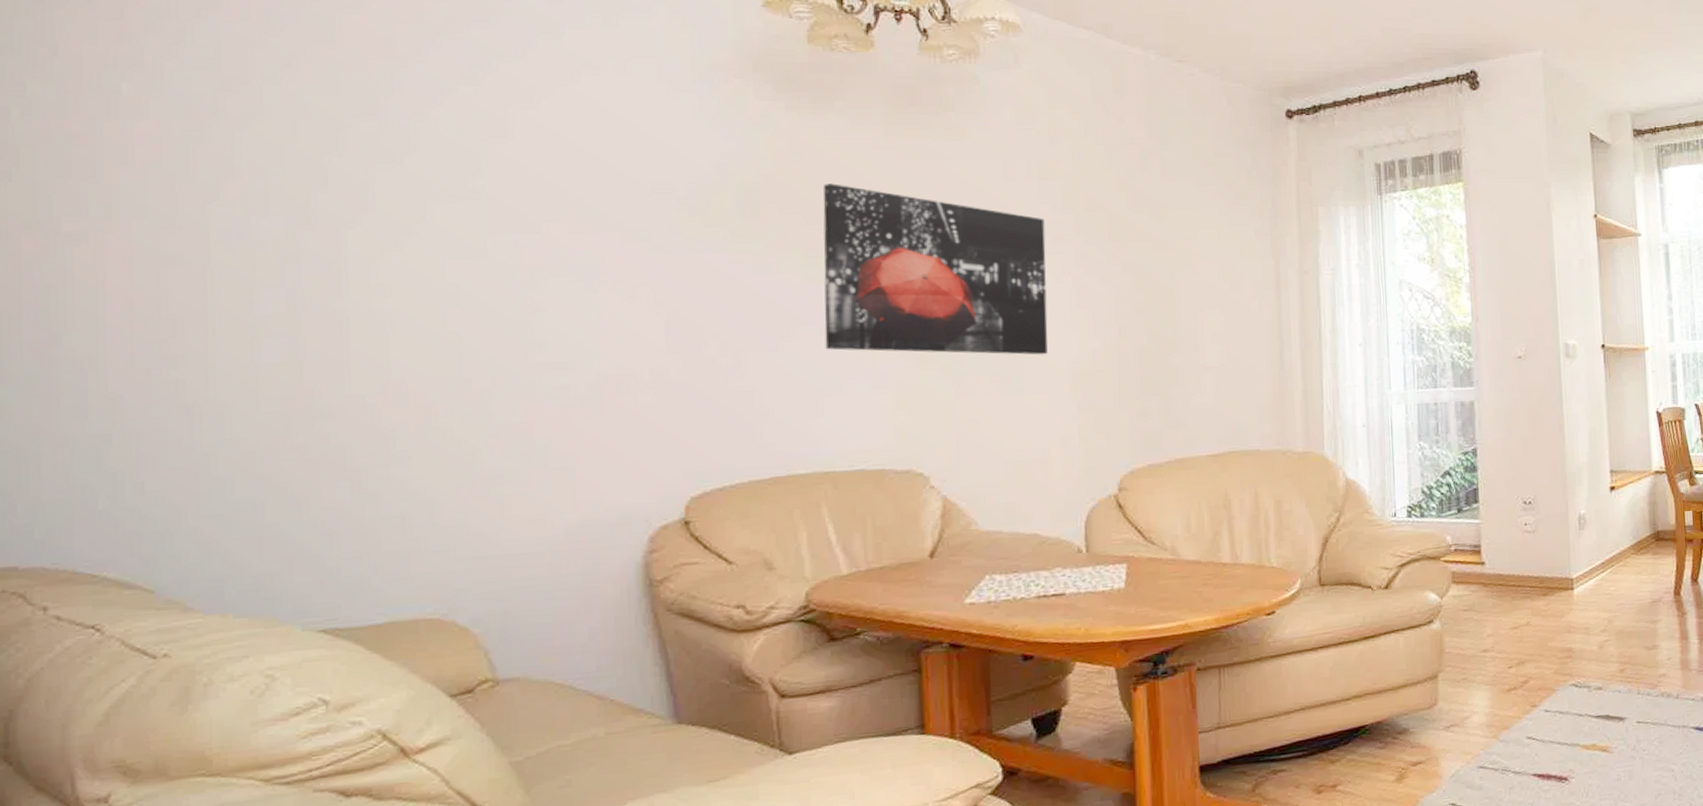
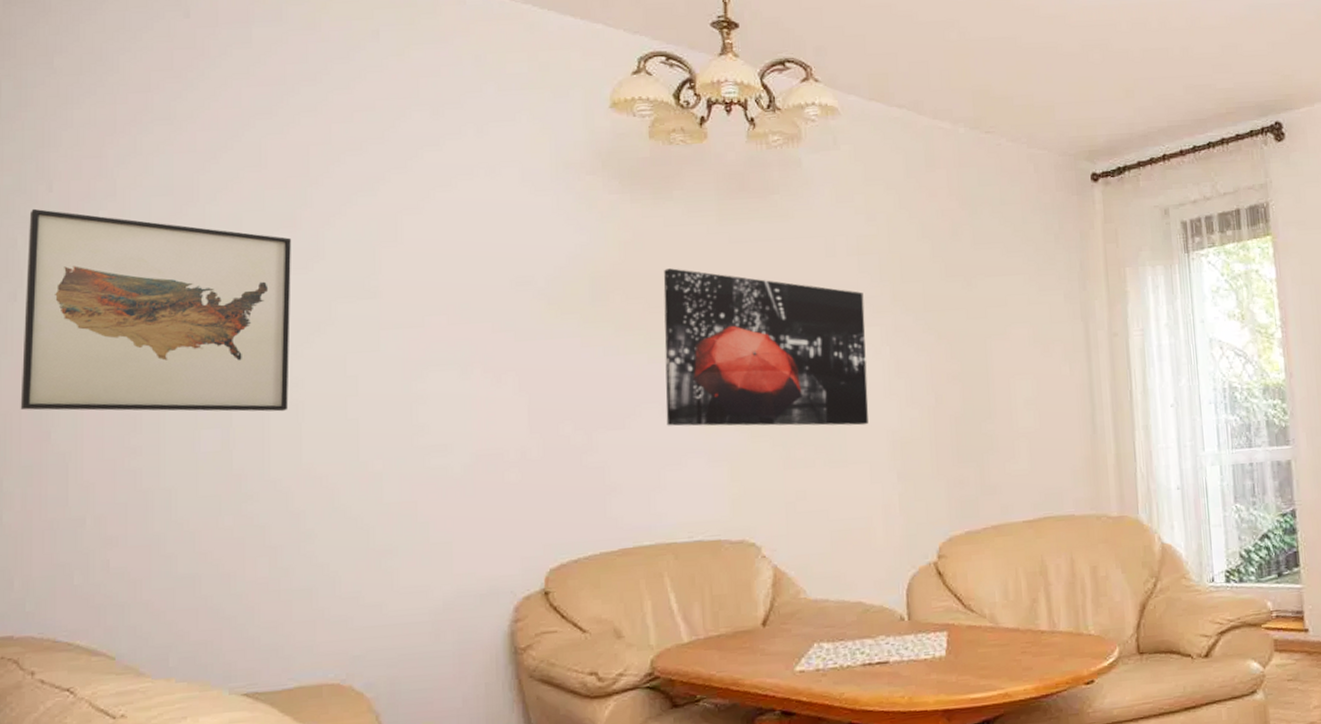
wall art: none [20,74,375,321] -> present [20,208,291,412]

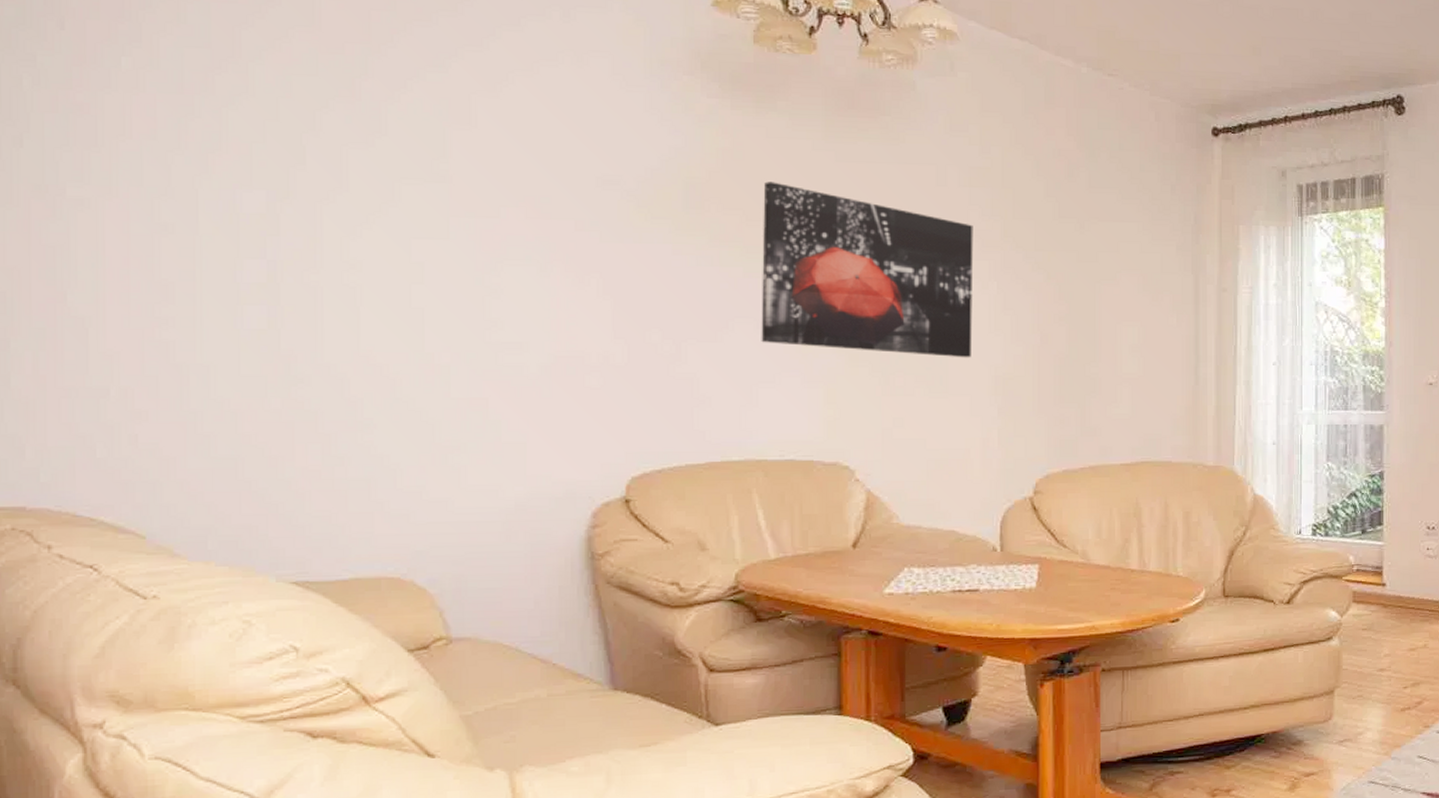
wall art: present [20,208,291,412] -> none [29,46,349,294]

